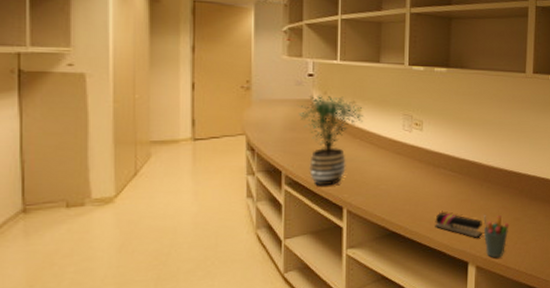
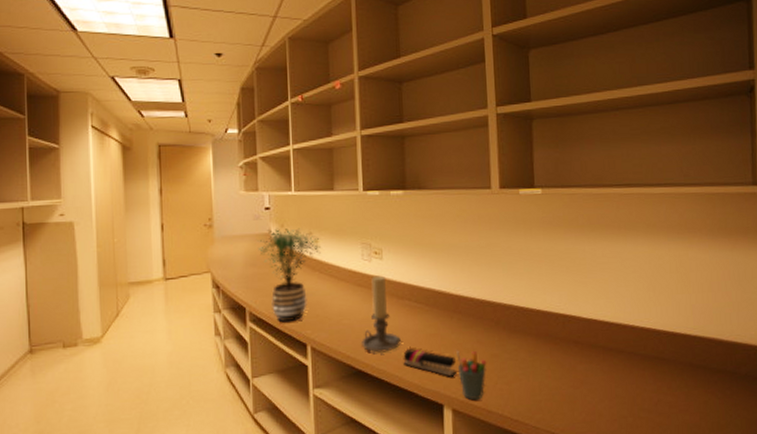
candle holder: none [397,145,434,216] -> present [361,275,401,353]

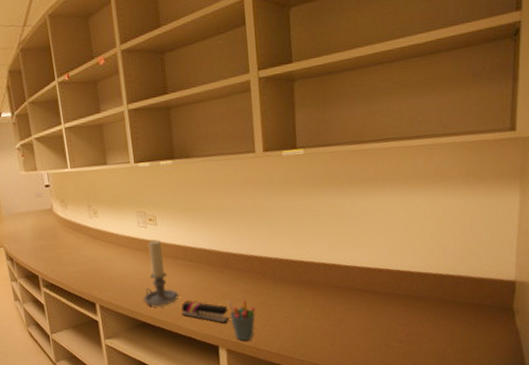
potted plant: present [257,228,321,322] -> none [42,202,100,286]

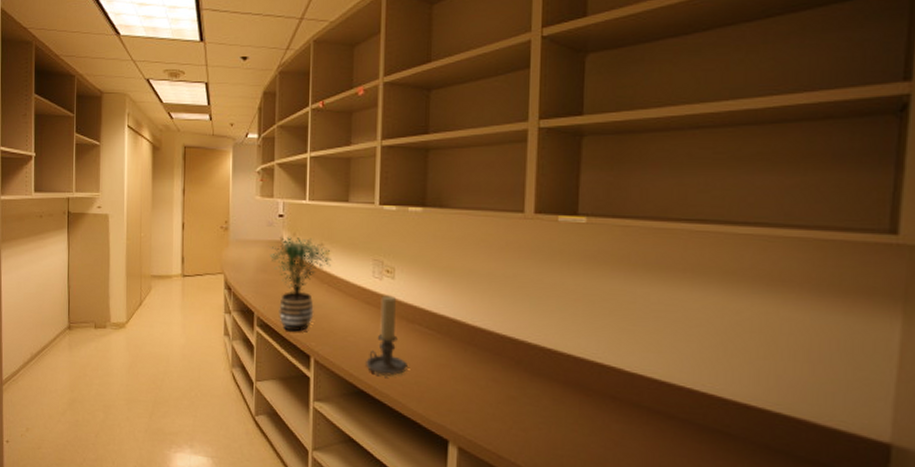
potted plant: none [42,202,100,286] -> present [269,236,331,332]
stapler: present [181,301,229,323] -> none [408,376,466,413]
pen holder: present [228,300,256,342] -> none [468,387,502,443]

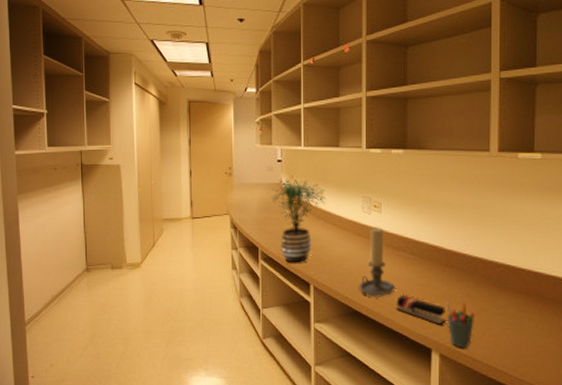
stapler: none [408,376,466,413] -> present [396,296,445,325]
pen holder: none [468,387,502,443] -> present [447,302,476,348]

